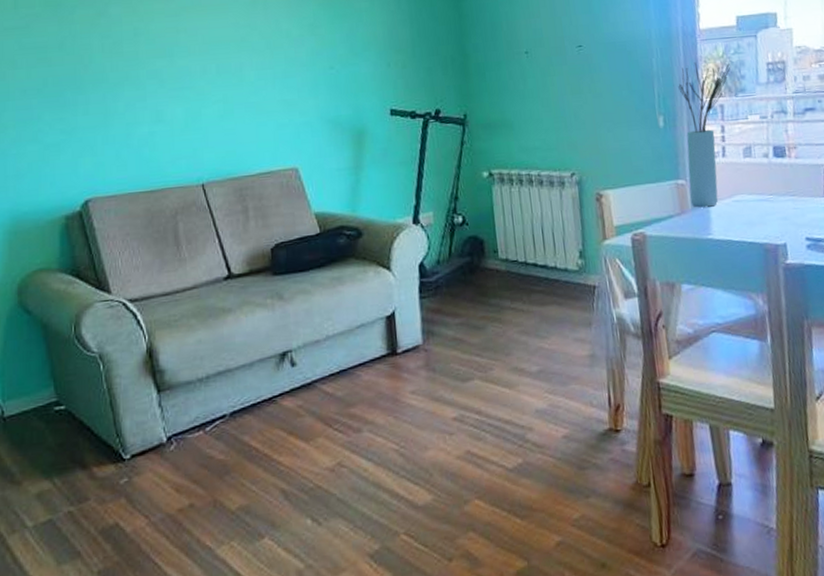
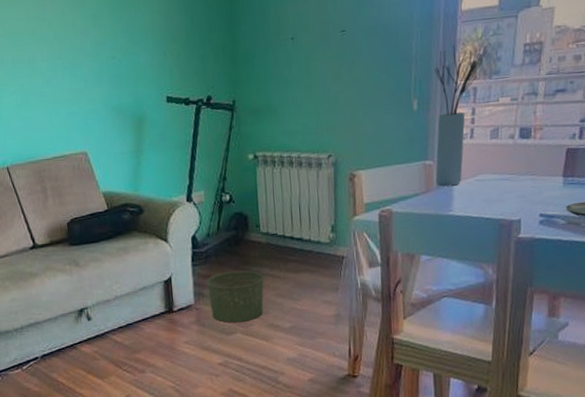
basket: none [435,303,506,367] -> present [205,270,265,323]

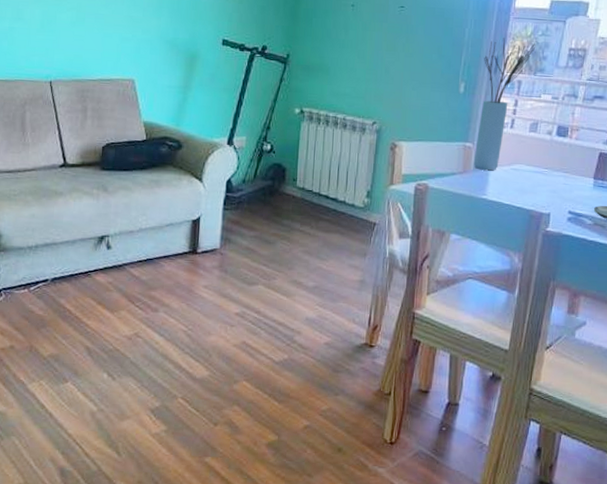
basket: present [205,270,265,323] -> none [234,220,295,274]

